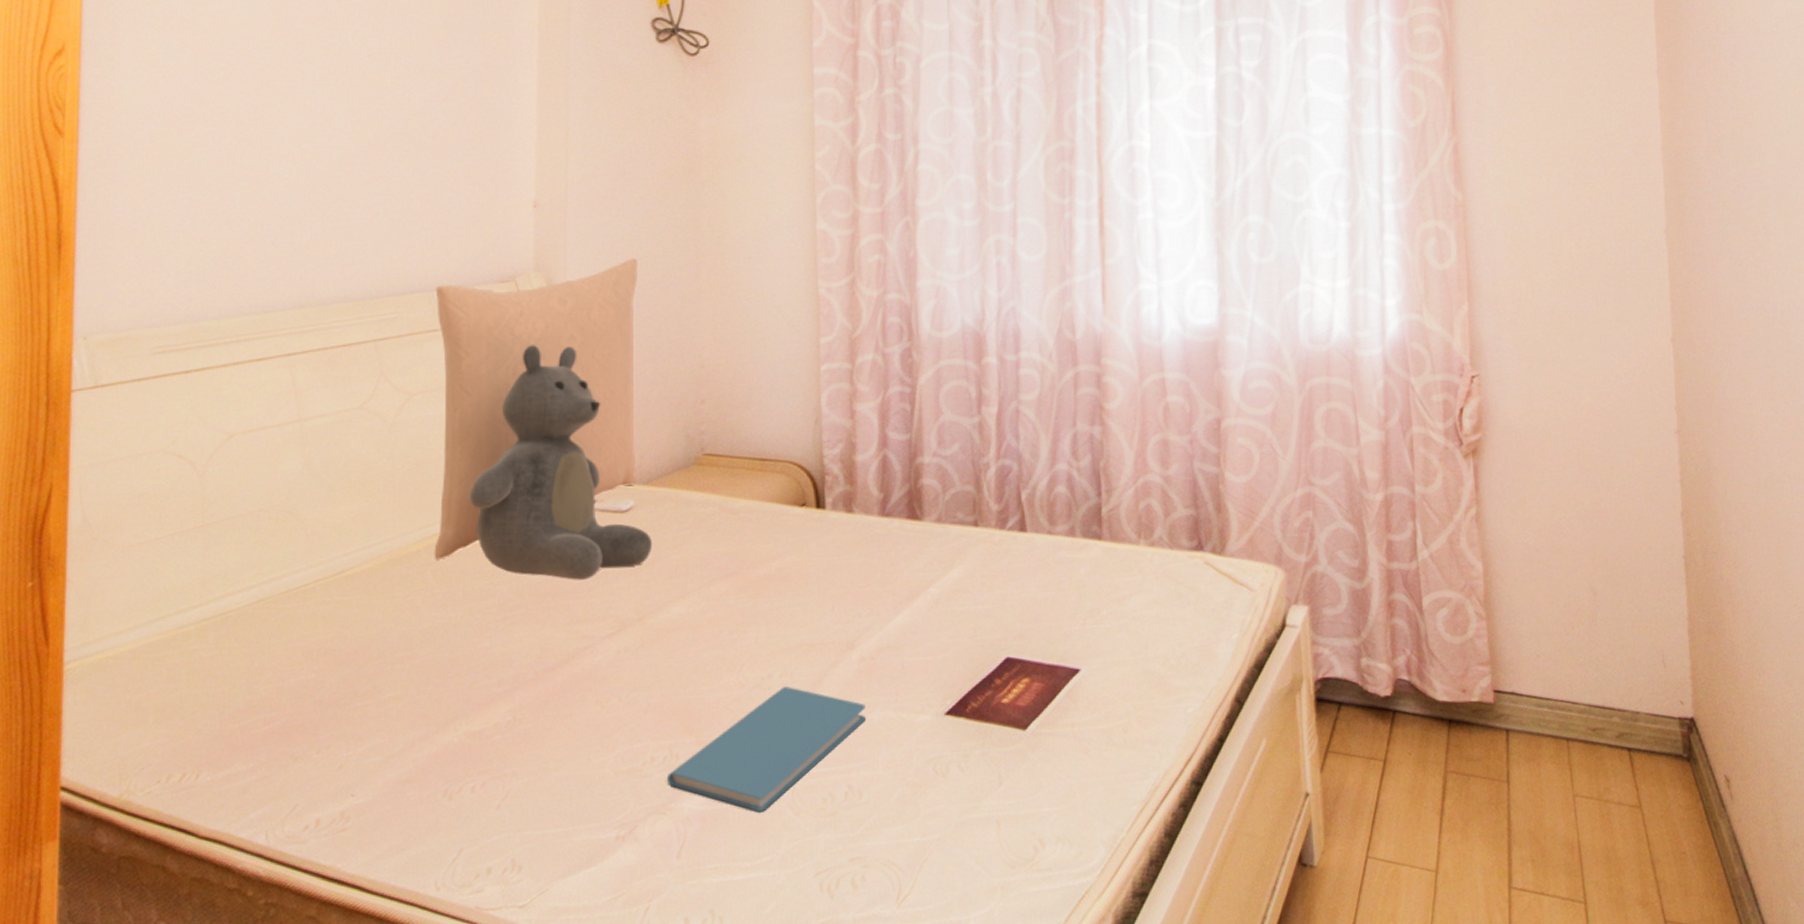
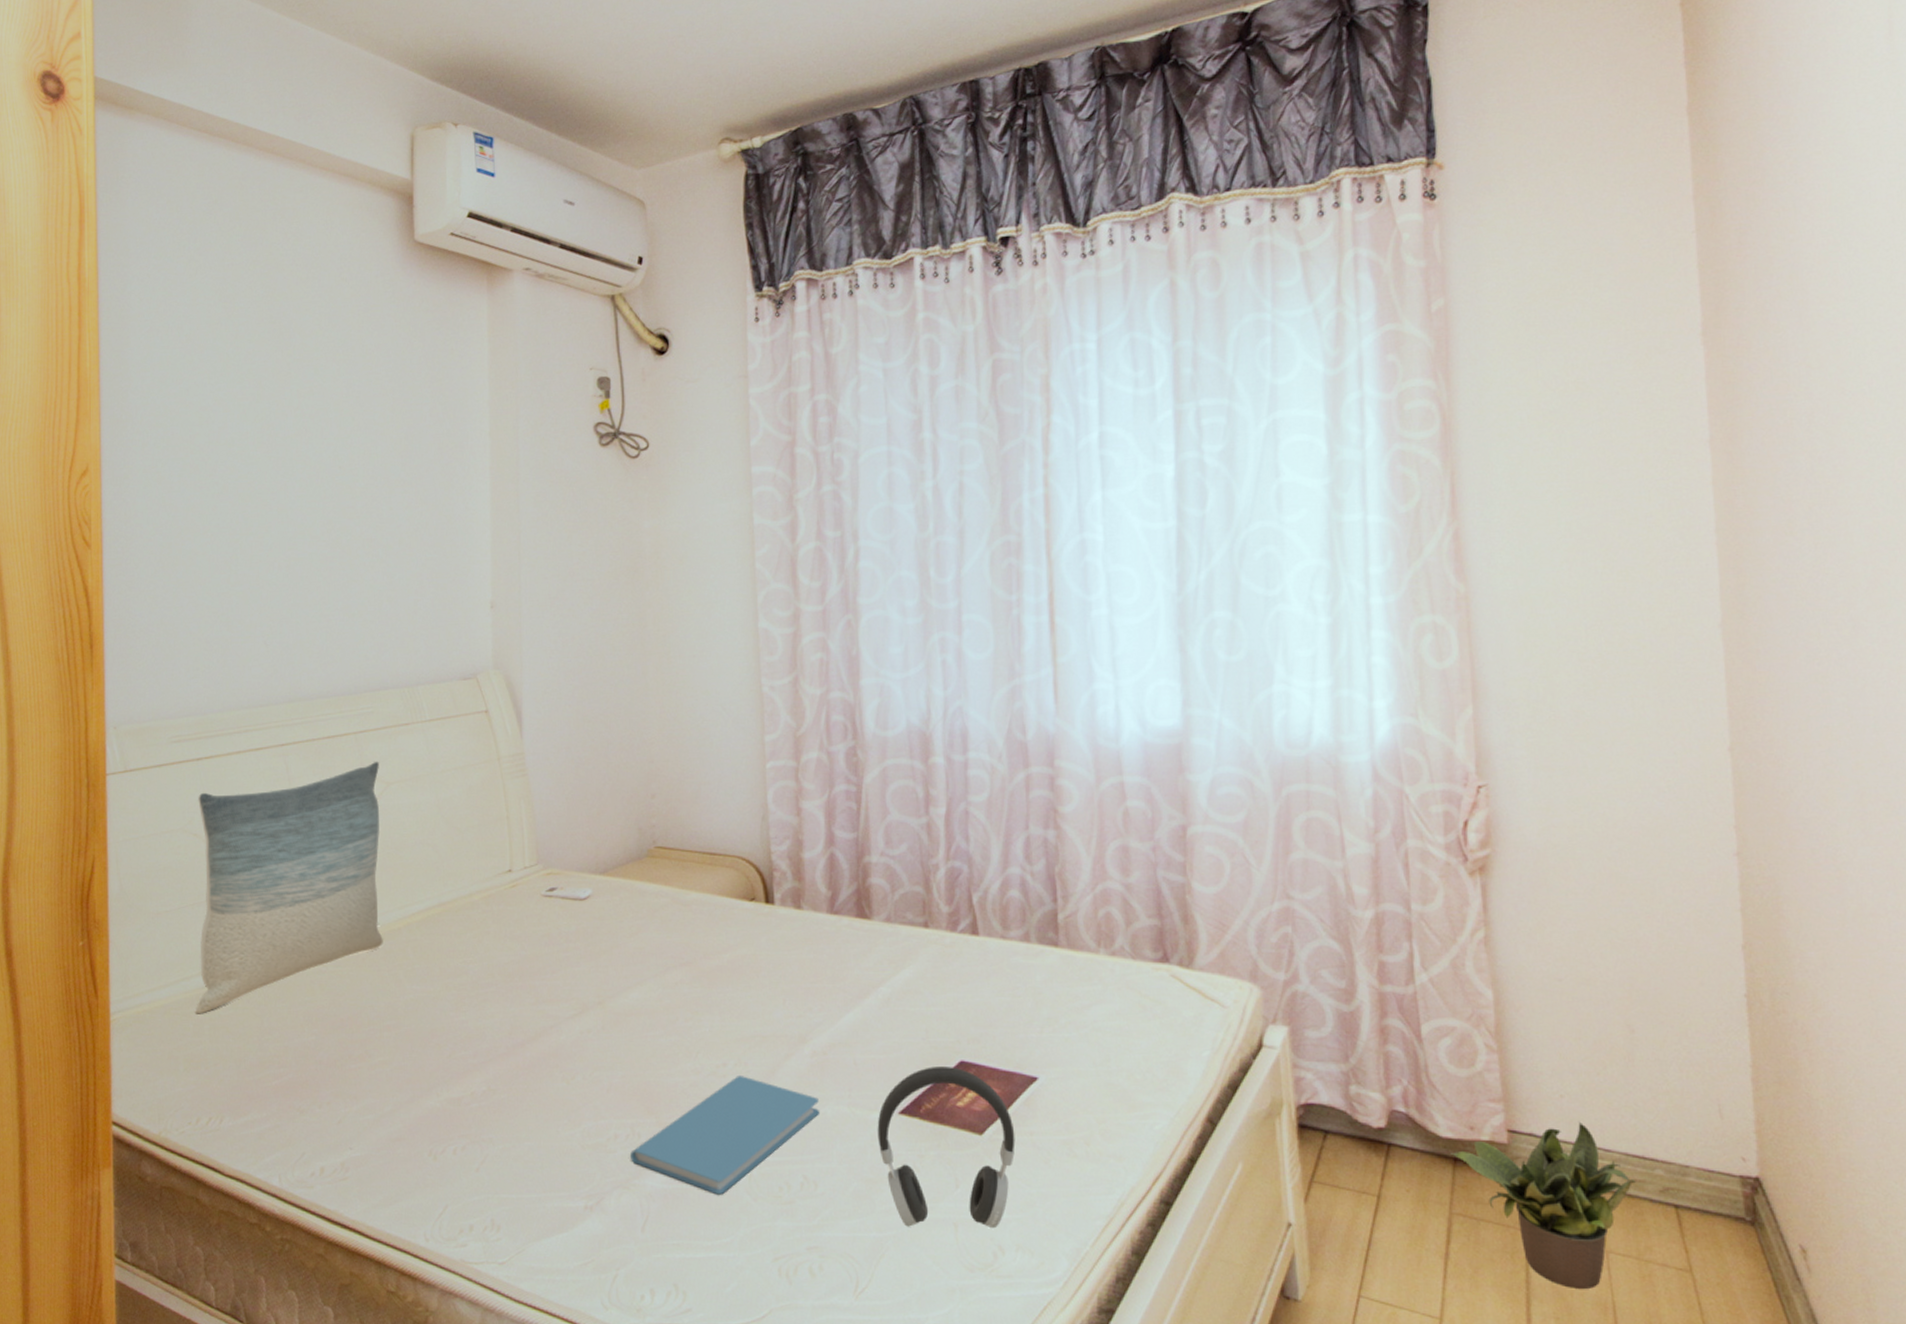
pillow: none [171,371,401,659] -> present [196,762,383,1016]
pillow: present [434,258,638,560] -> none [406,656,594,937]
teddy bear: present [469,345,652,580] -> none [442,739,609,962]
headphones: none [923,664,1058,829] -> present [877,1067,1016,1229]
potted plant: none [1446,678,1597,832] -> present [1451,1121,1636,1289]

